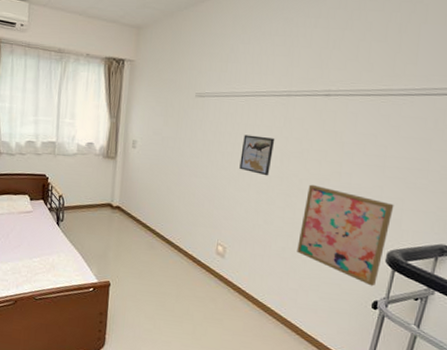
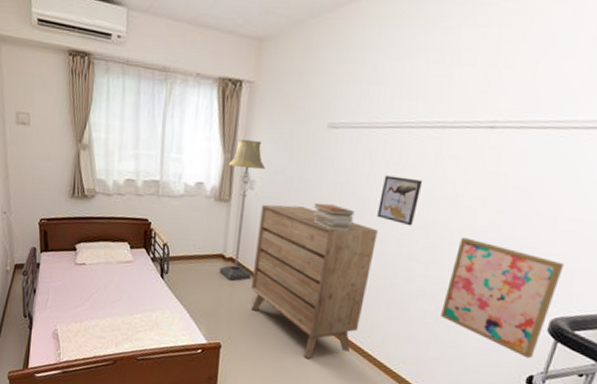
floor lamp: none [107,106,146,226] -> present [219,139,266,281]
dresser: none [135,160,241,293] -> present [250,204,378,359]
book stack: none [186,158,221,181] -> present [313,203,355,231]

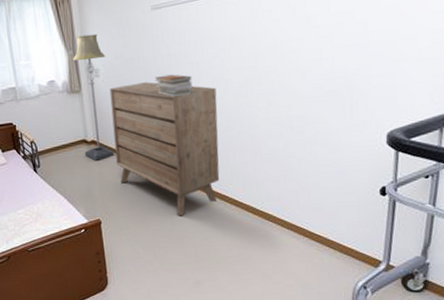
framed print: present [377,175,423,226] -> none [210,37,245,79]
wall art: present [441,237,565,359] -> none [289,77,386,172]

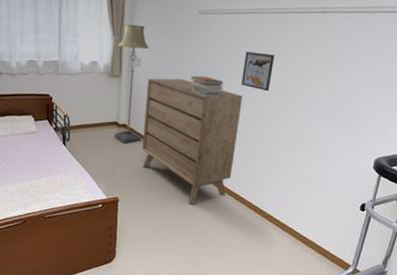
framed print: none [210,37,245,79] -> present [241,51,275,92]

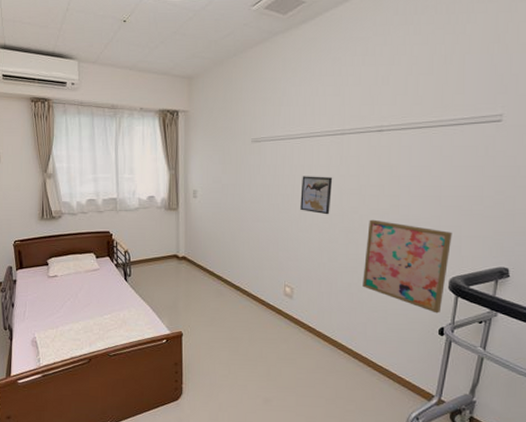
floor lamp: present [114,24,150,144] -> none [173,157,205,276]
dresser: present [142,78,243,205] -> none [204,208,302,336]
book stack: present [190,75,224,98] -> none [248,203,282,225]
wall art: none [294,98,382,191] -> present [362,219,452,314]

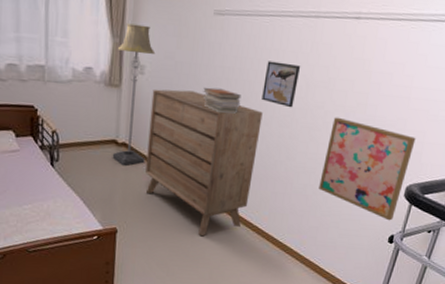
floor lamp: none [173,157,205,276] -> present [112,23,156,166]
dresser: none [204,208,302,336] -> present [145,89,263,237]
book stack: none [248,203,282,225] -> present [203,87,242,114]

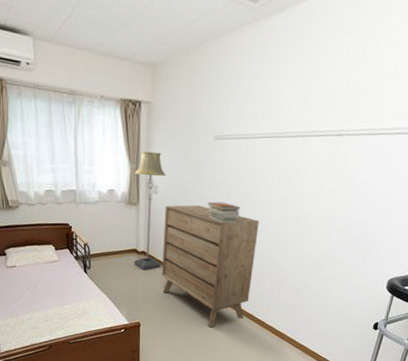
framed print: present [262,61,301,108] -> none [258,176,291,216]
wall art: present [319,117,416,221] -> none [310,222,396,310]

